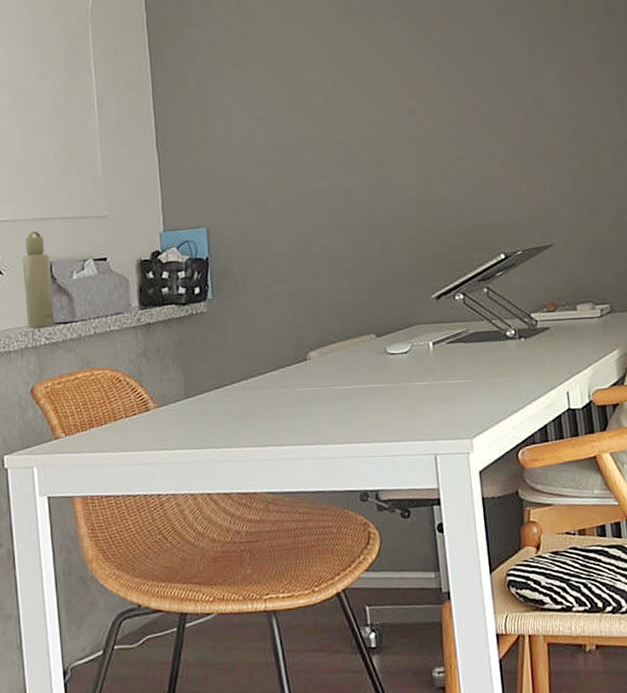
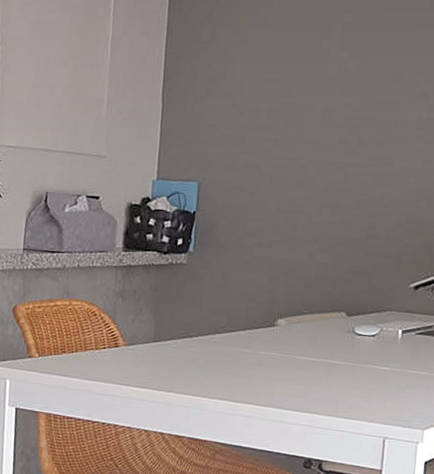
bottle: present [22,231,55,329] -> none [17,160,46,254]

